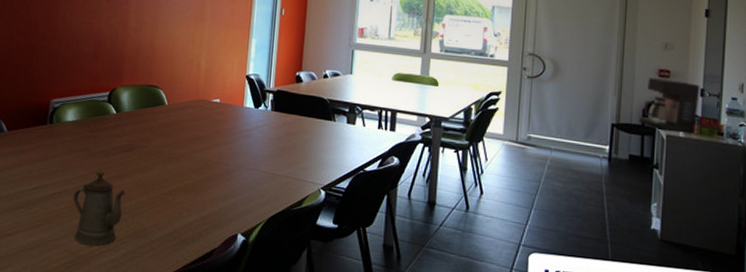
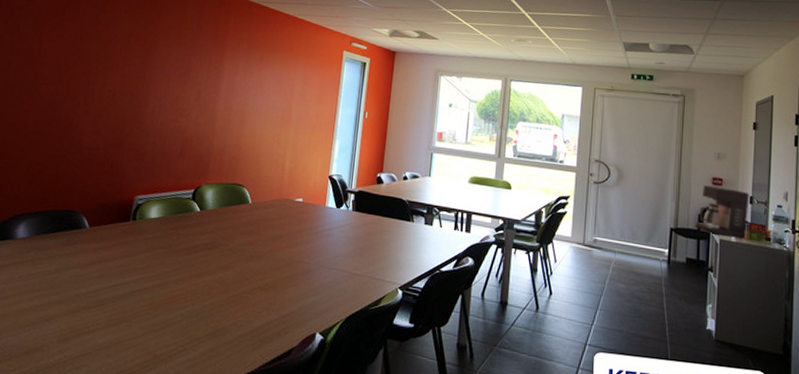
coffee pot: present [73,169,126,246] -> none [152,266,206,345]

